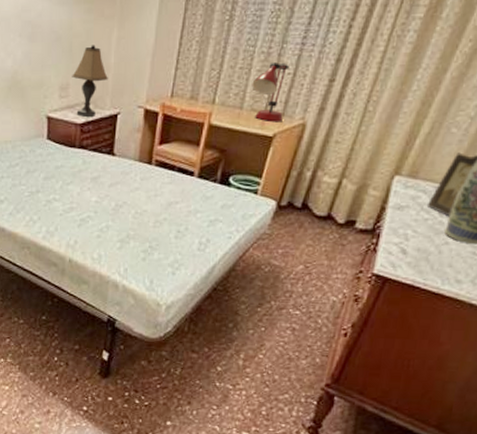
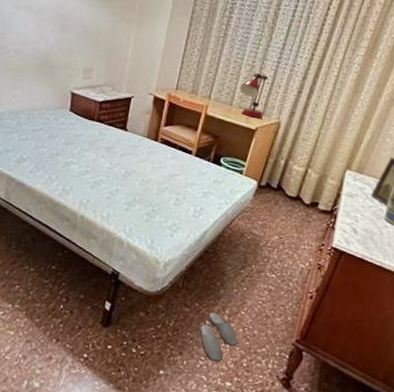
lamp: present [72,45,108,118] -> none [95,40,125,98]
slippers: none [211,358,256,411] -> present [200,312,238,362]

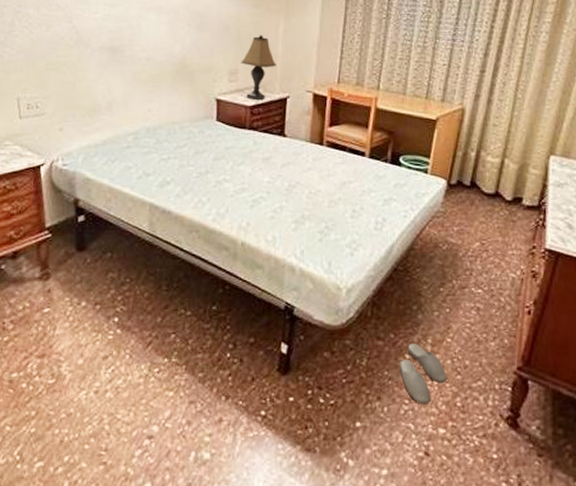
lamp: none [95,40,125,98] -> present [241,35,276,101]
desk lamp: present [240,73,269,118] -> none [412,55,444,106]

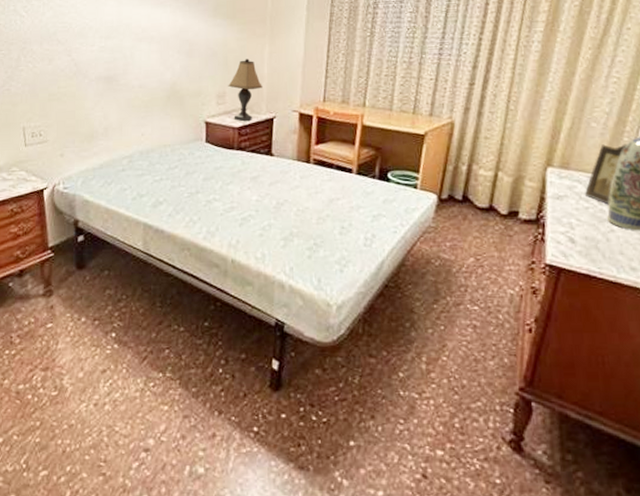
slippers: present [400,344,448,405] -> none [393,362,444,425]

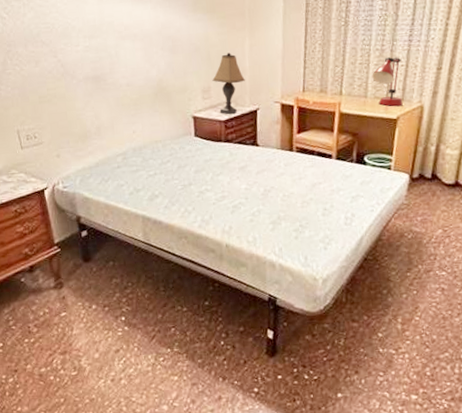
desk lamp: none [398,70,432,121] -> present [372,56,403,106]

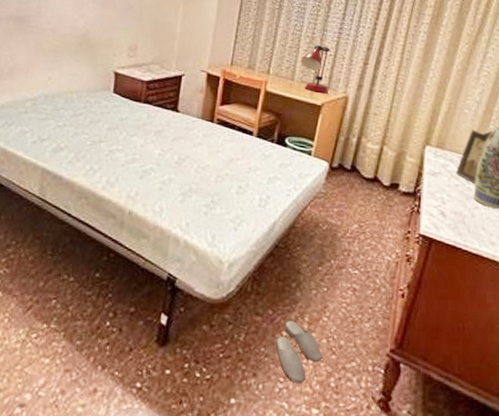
lamp: present [212,52,245,115] -> none [140,16,174,77]
slippers: none [373,323,417,376] -> present [276,321,322,384]

